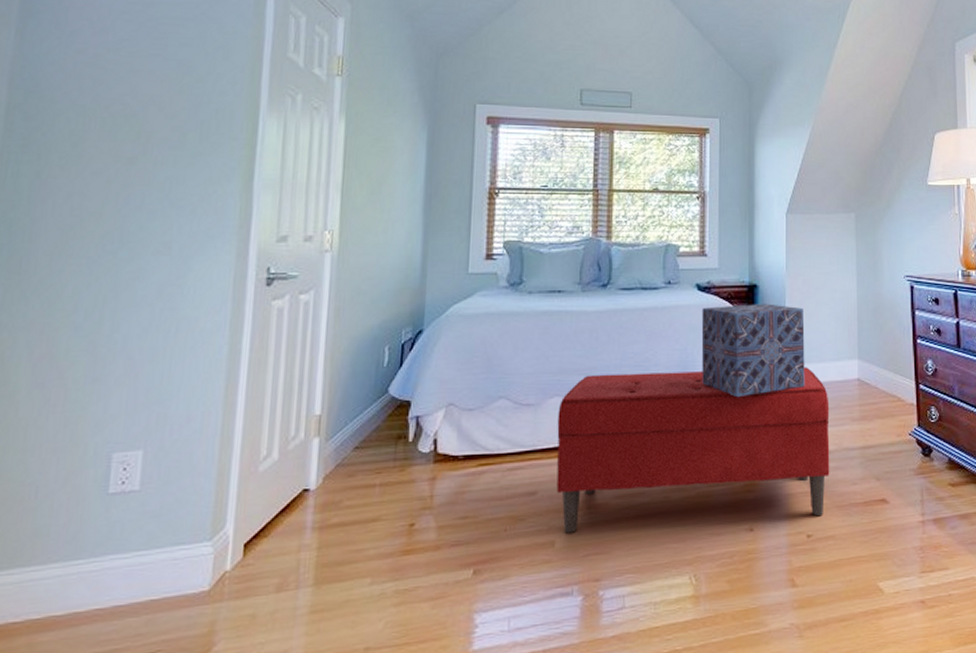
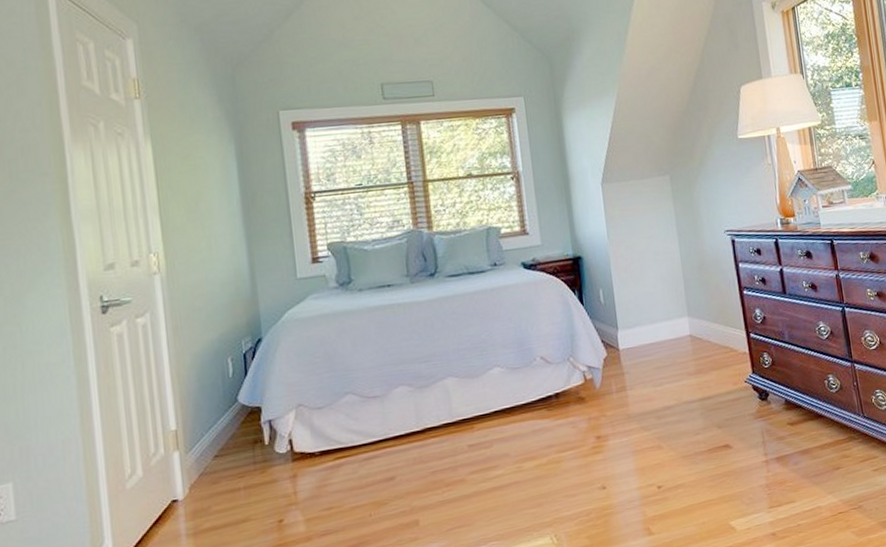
bench: present [556,367,830,533] -> none [404,329,673,512]
decorative box: present [701,304,805,398] -> none [530,273,639,367]

